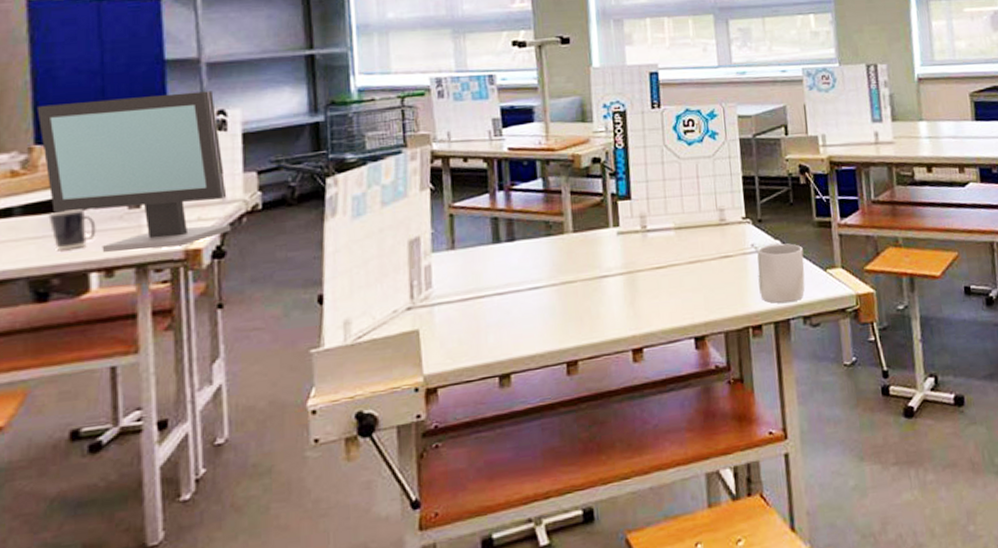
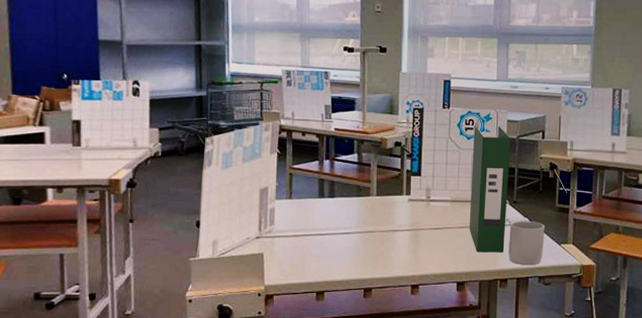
computer monitor: present [36,91,231,252] -> none [13,65,140,176]
mug: present [48,209,96,250] -> none [21,143,52,170]
binder: none [694,124,753,294] -> present [469,125,511,253]

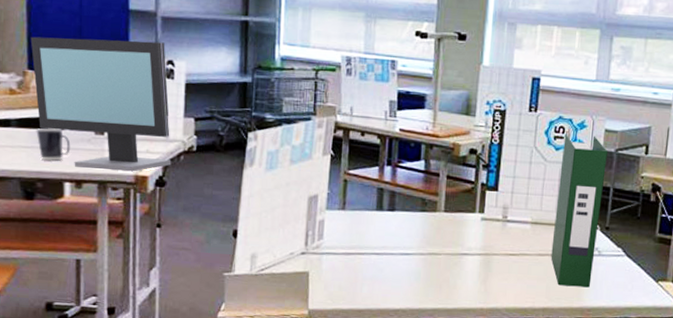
computer monitor: none [13,65,140,176] -> present [30,36,172,172]
mug: none [21,143,52,170] -> present [36,128,71,161]
mug: present [508,220,545,265] -> none [595,250,641,304]

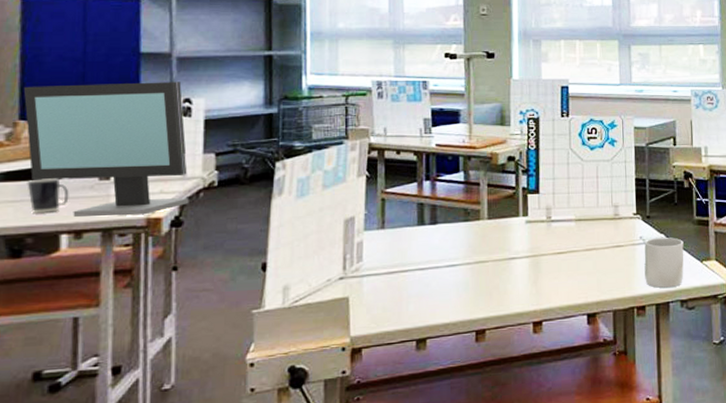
binder: present [551,134,608,288] -> none [597,133,640,278]
mug: none [595,250,641,304] -> present [644,237,684,288]

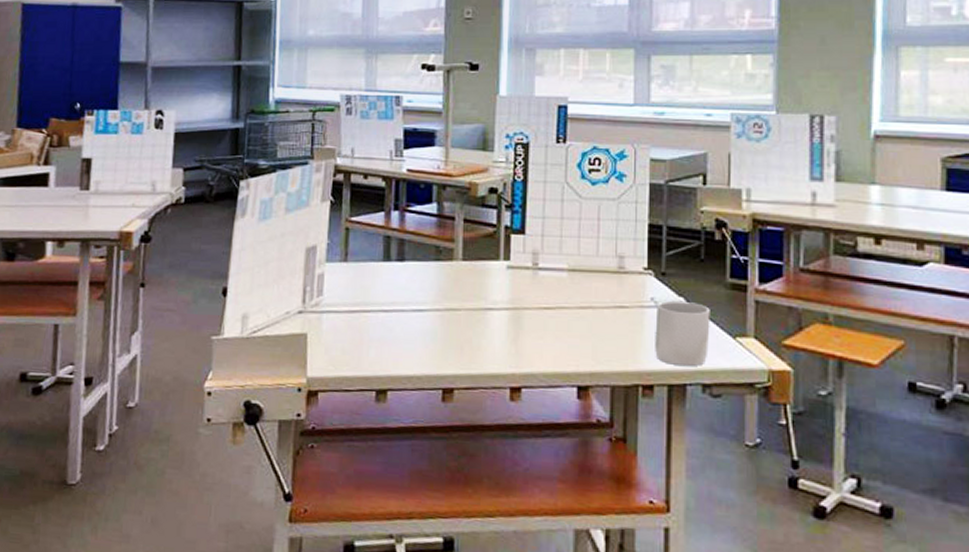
computer monitor: present [23,82,189,217] -> none [21,92,158,228]
mug: present [27,178,69,213] -> none [21,185,55,219]

